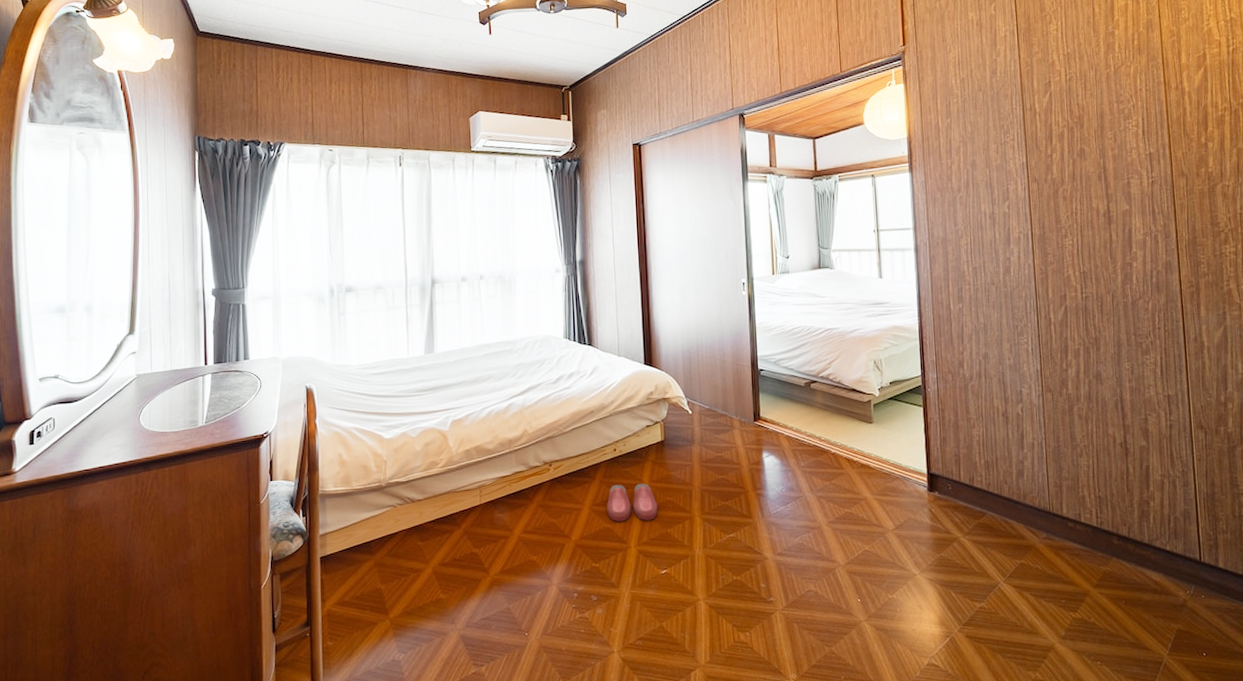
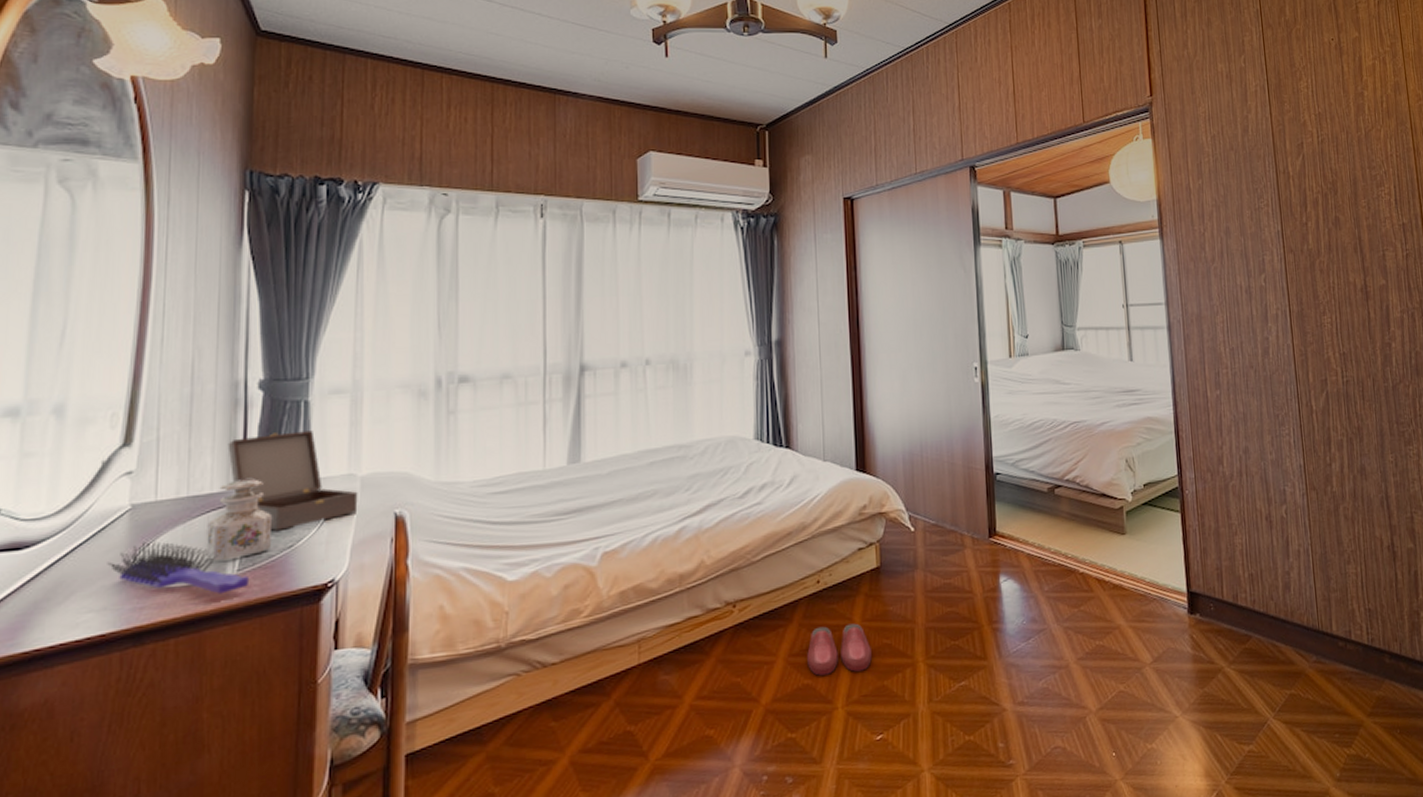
hairbrush: none [124,400,213,439] -> present [107,541,248,594]
perfume bottle: none [184,359,226,416] -> present [206,479,273,562]
jewelry box: none [194,325,281,396] -> present [227,430,358,531]

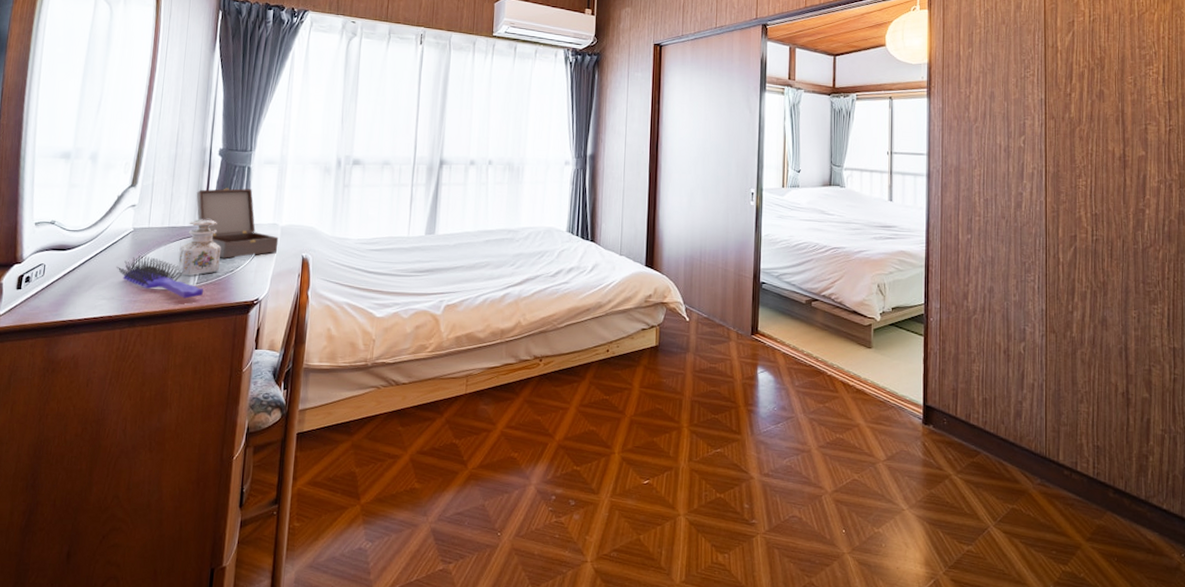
slippers: present [807,623,872,676] -> none [594,386,646,427]

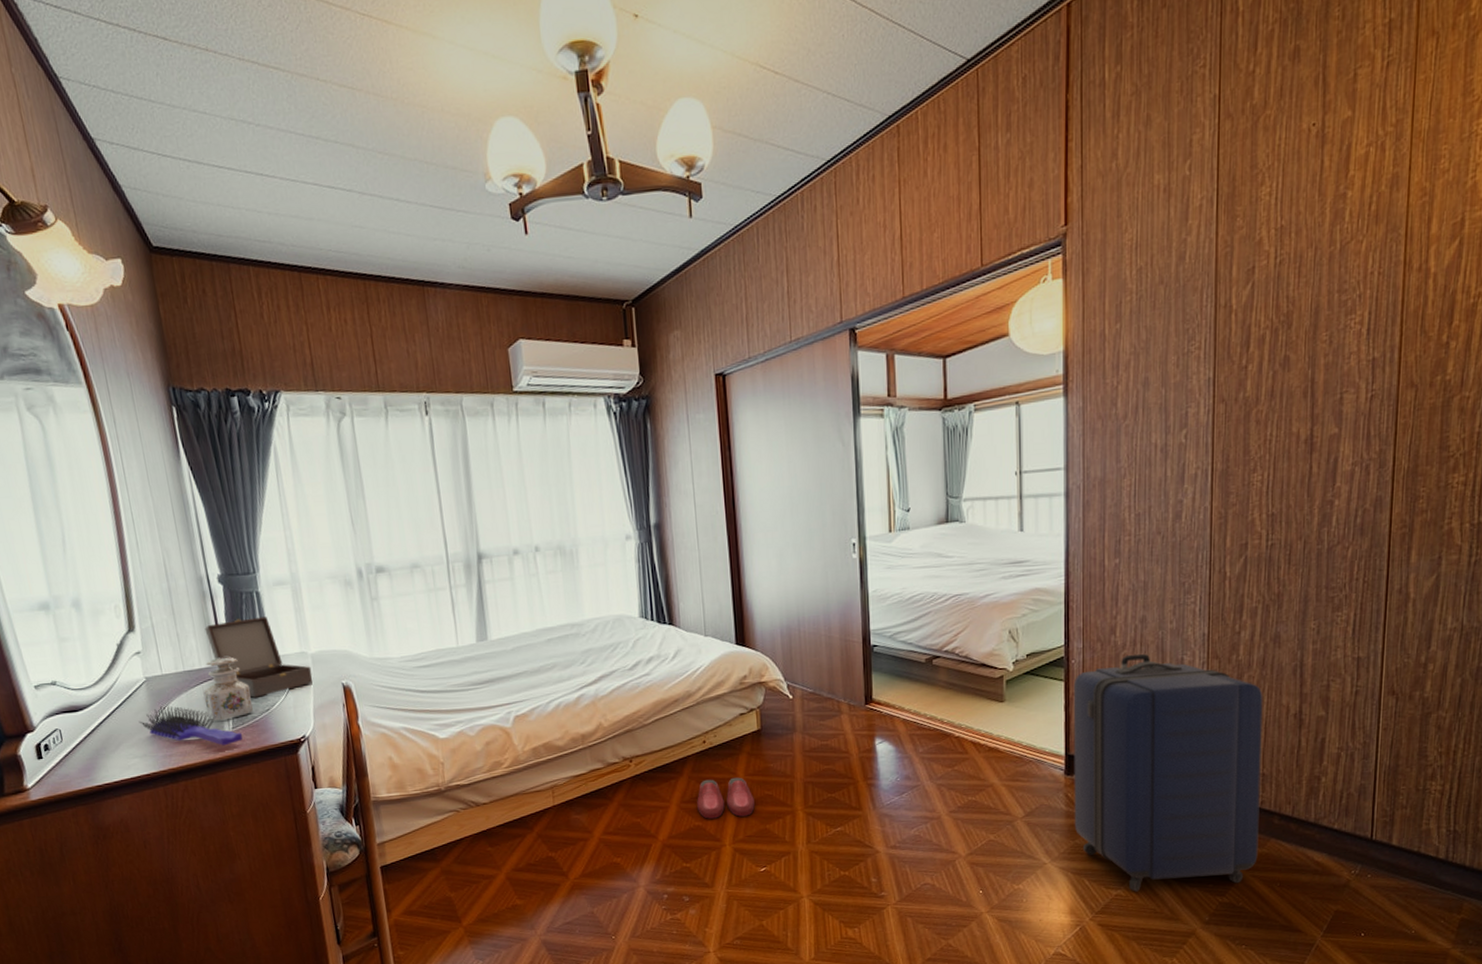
slippers: none [594,386,646,427] -> present [697,777,755,819]
suitcase: none [930,319,1096,554] -> present [1073,653,1263,892]

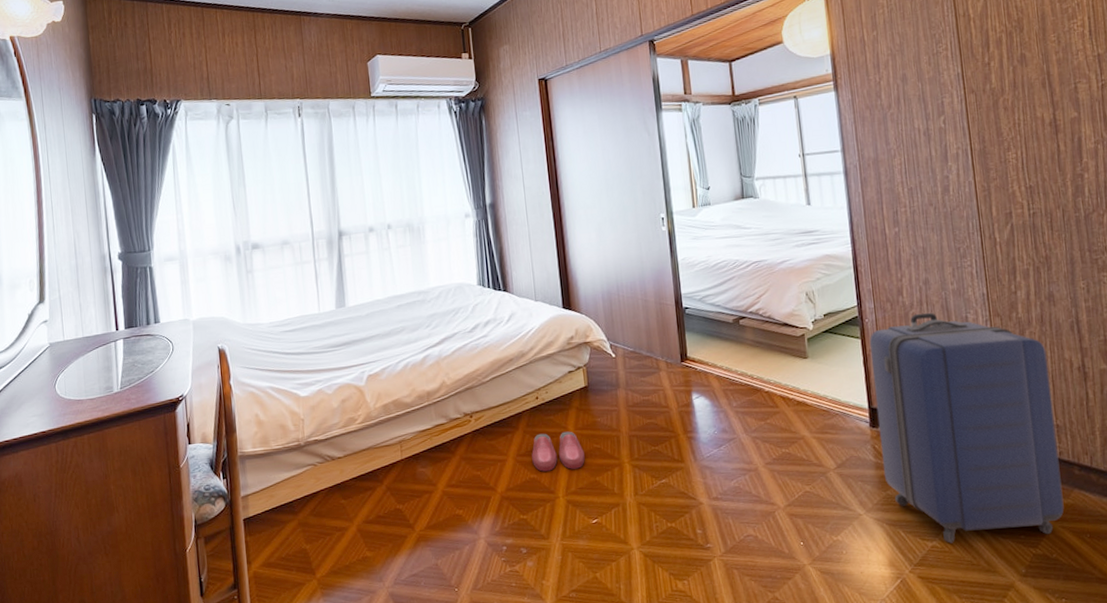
hairbrush: present [138,706,243,746] -> none [40,368,128,405]
perfume bottle: present [203,657,253,721] -> none [97,324,139,382]
jewelry box: present [204,617,314,698] -> none [103,288,193,361]

